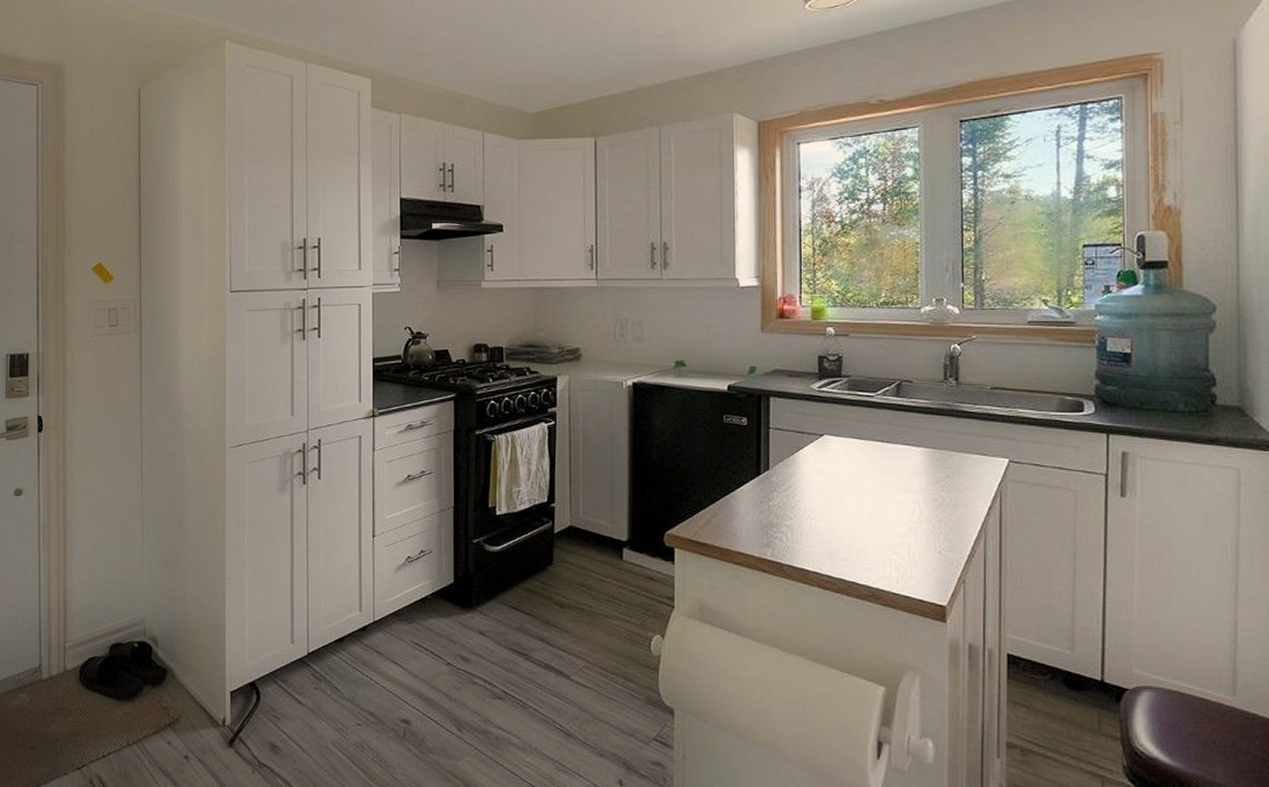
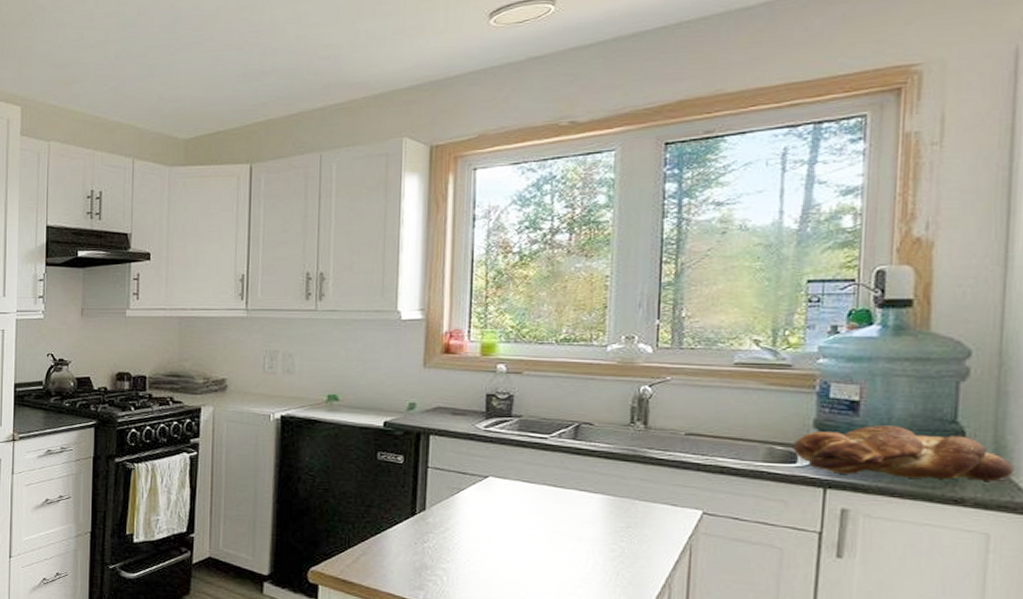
bread loaf: none [1080,375,1255,421] -> present [793,425,1014,481]

